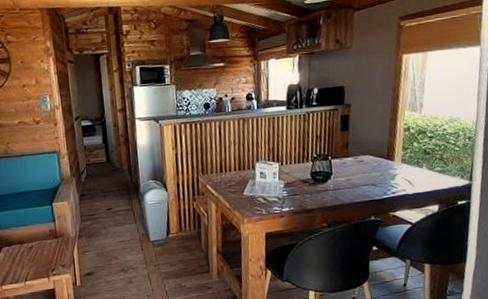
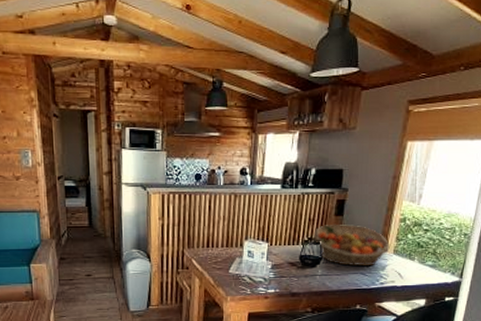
fruit basket: none [322,138,398,179] -> present [314,223,390,267]

